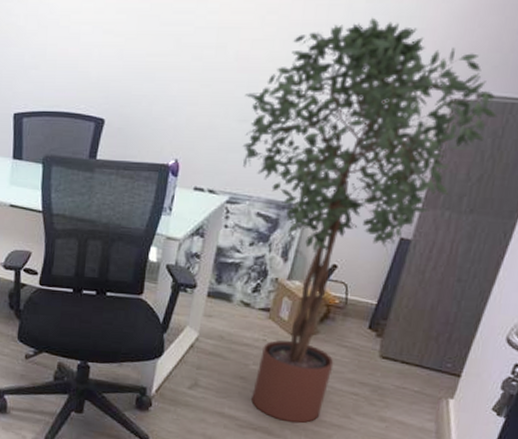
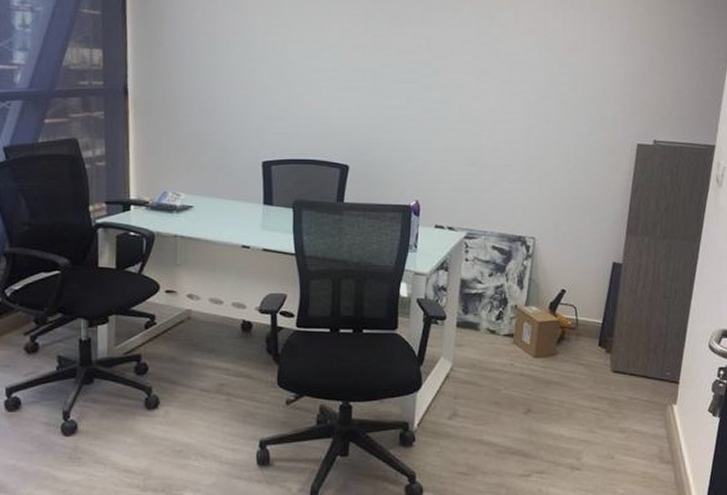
potted tree: present [242,17,498,423] -> none [470,78,671,443]

